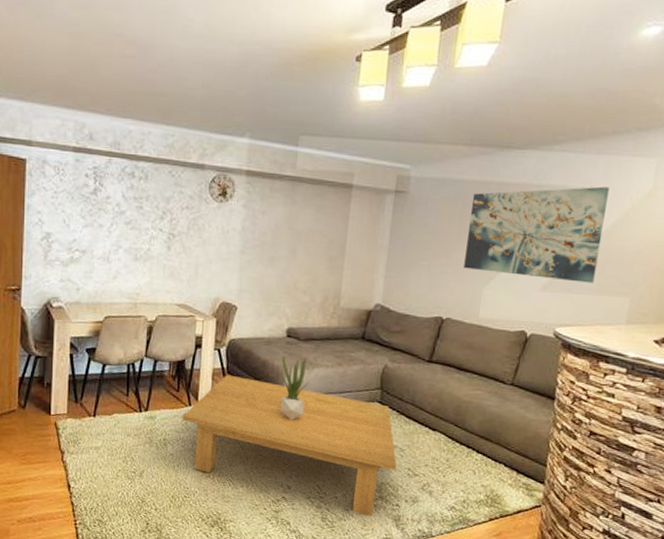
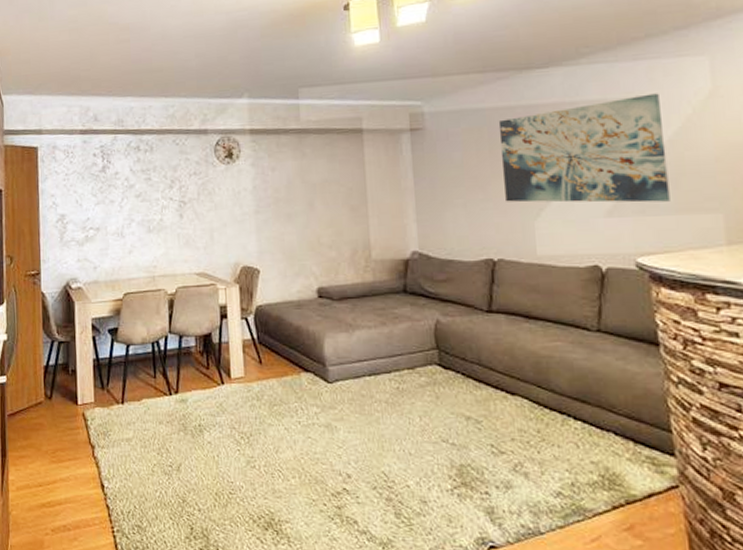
coffee table: present [182,374,398,516] -> none [216,345,477,509]
potted plant: present [280,355,308,421] -> none [317,318,352,394]

